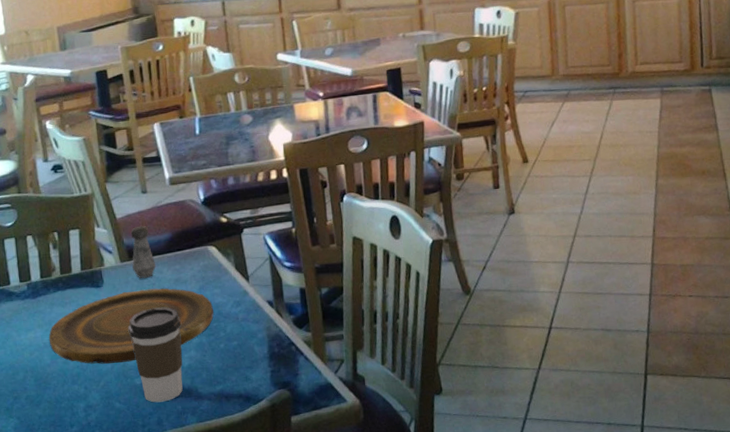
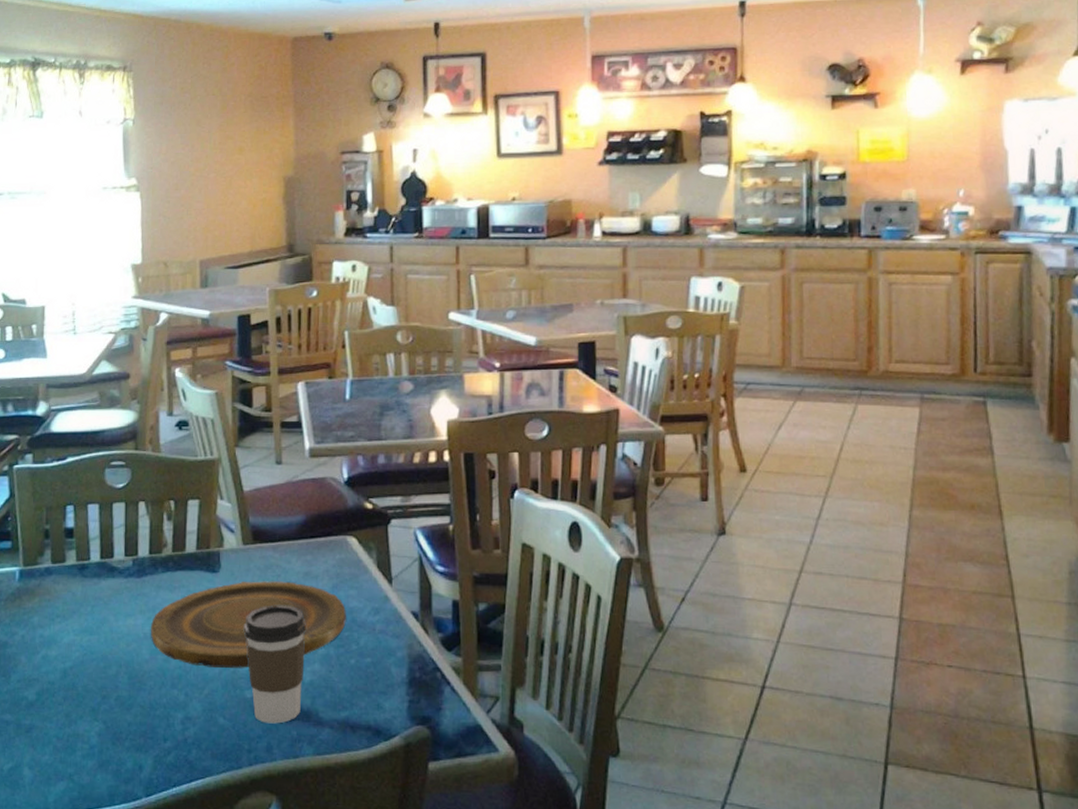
salt shaker: present [130,226,156,278] -> none [256,504,283,567]

